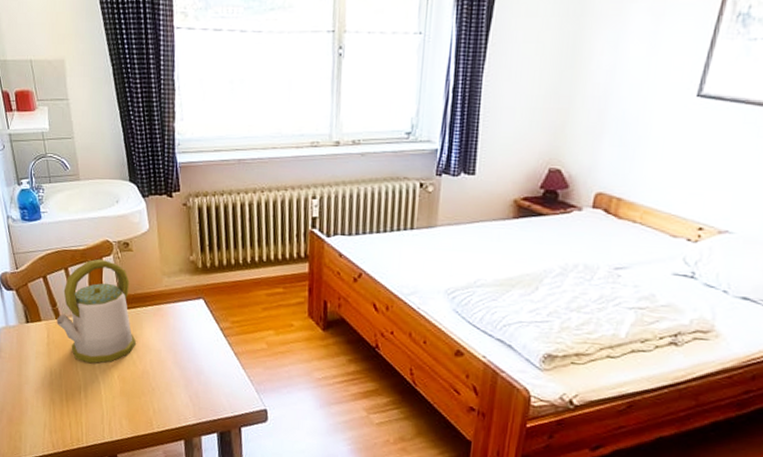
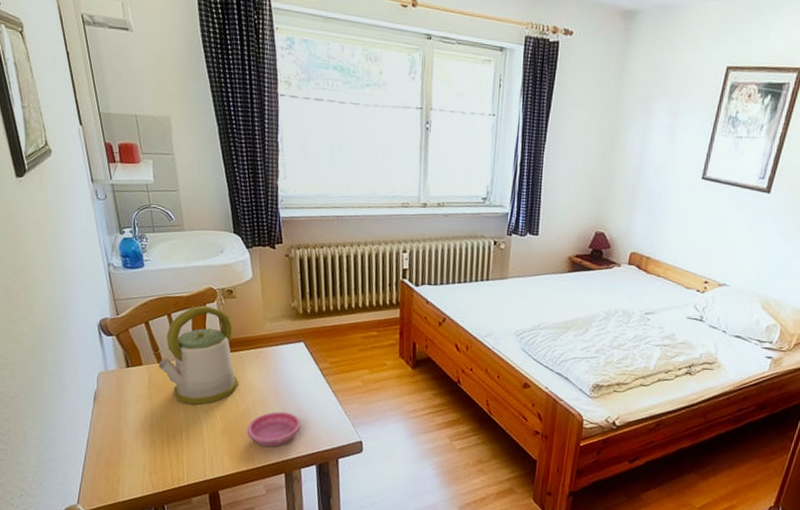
saucer: none [144,373,201,412] -> present [246,411,301,448]

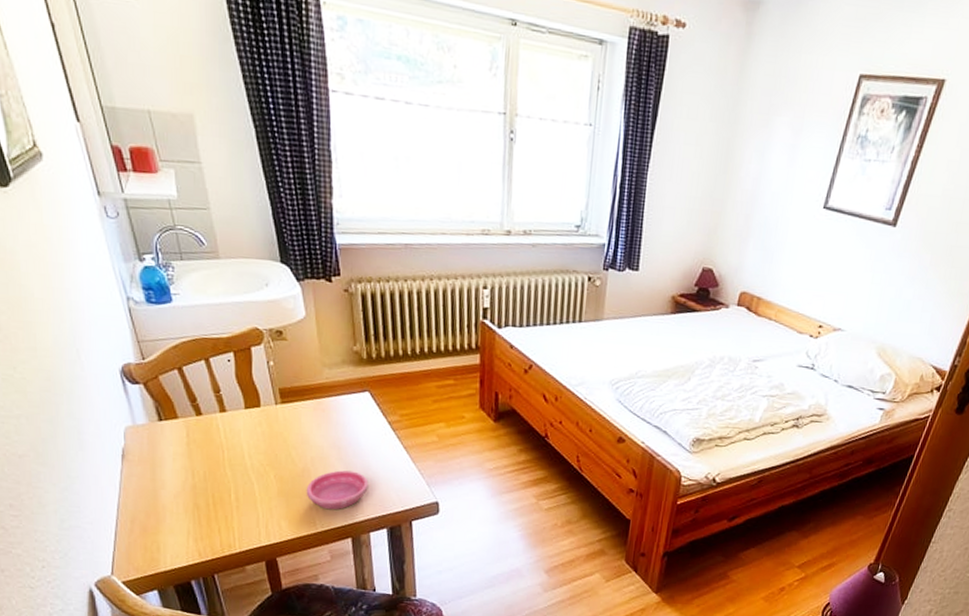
kettle: present [158,305,239,405] -> none [197,348,295,464]

